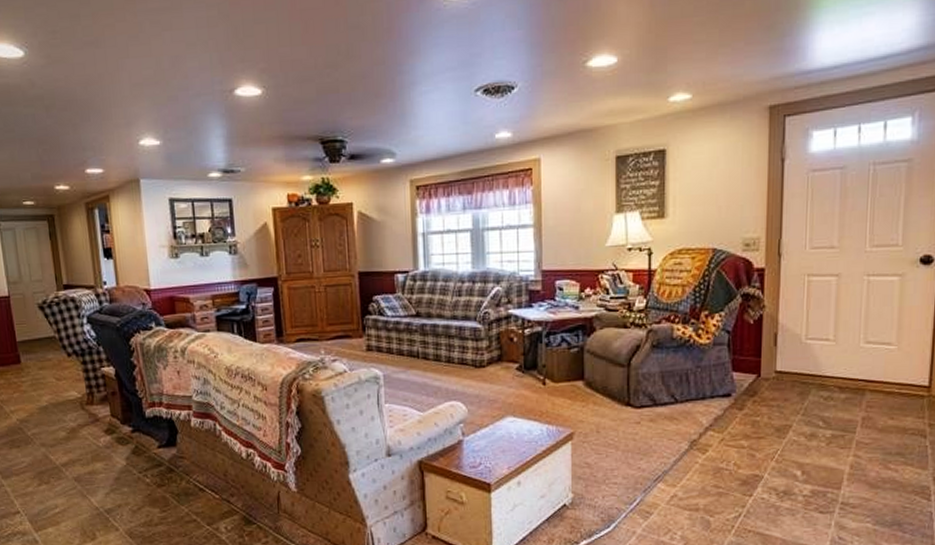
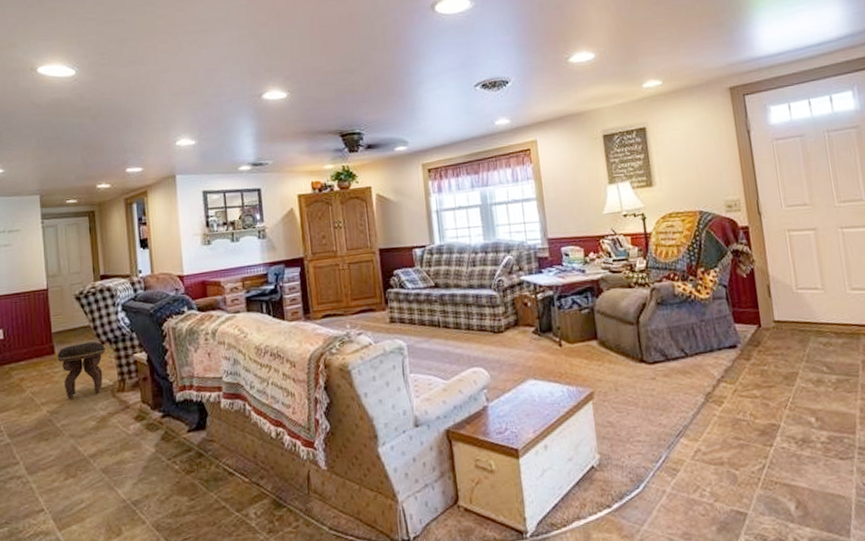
footstool: none [23,353,72,410] -> present [57,341,106,400]

